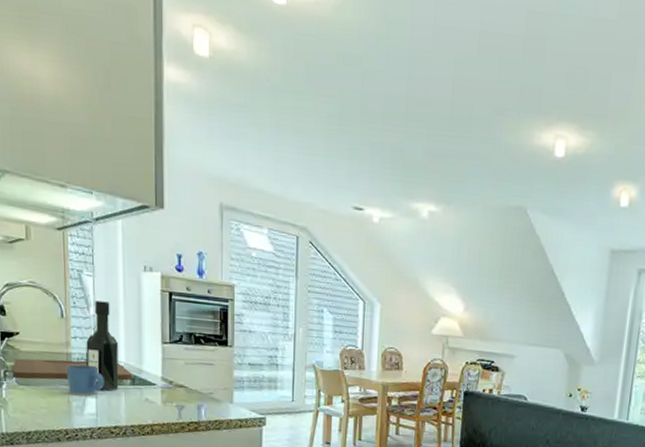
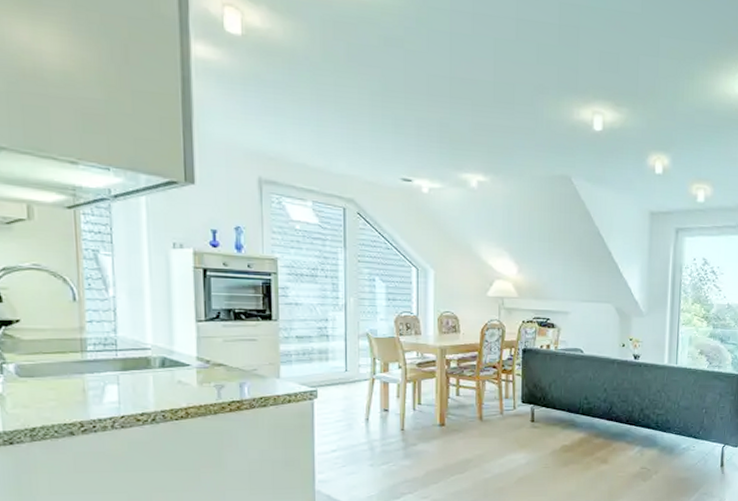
cutting board: present [13,358,133,381] -> none [12,345,163,371]
mug: present [67,364,104,396] -> none [81,350,128,384]
bottle: present [86,300,119,392] -> none [104,281,146,377]

